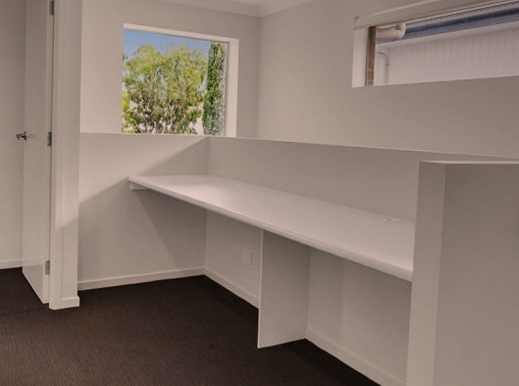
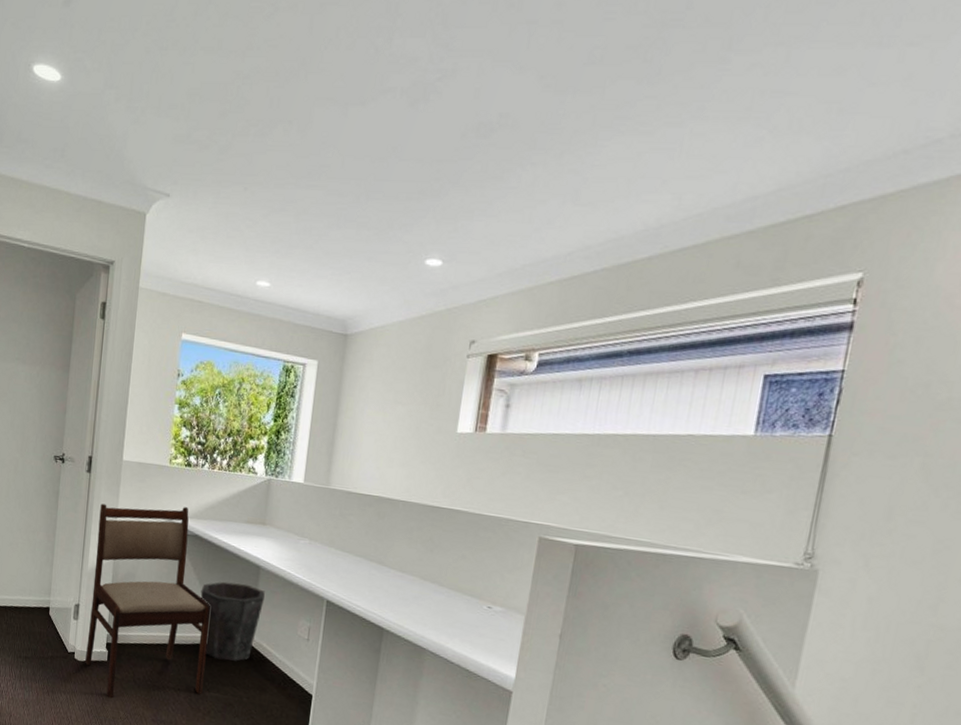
dining chair: none [59,167,168,338] -> present [85,503,211,698]
waste bin: none [158,225,212,291] -> present [200,581,265,661]

